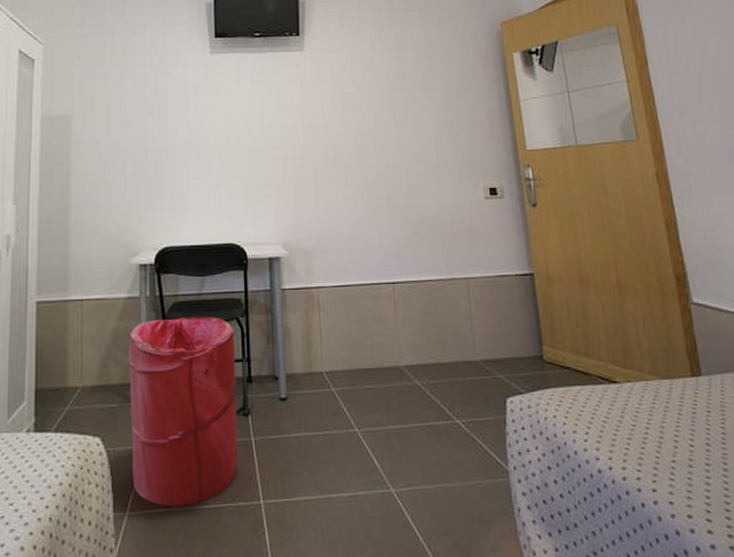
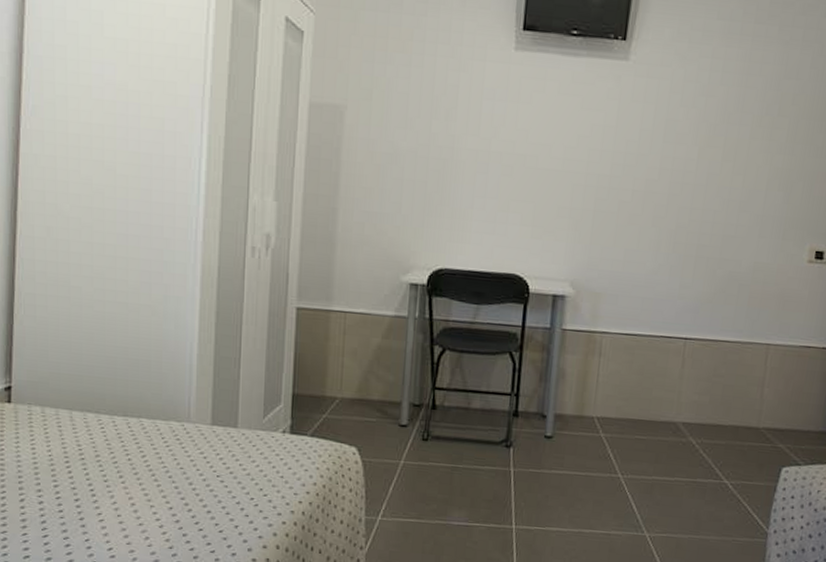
laundry hamper: present [129,316,238,507] -> none [386,342,506,520]

